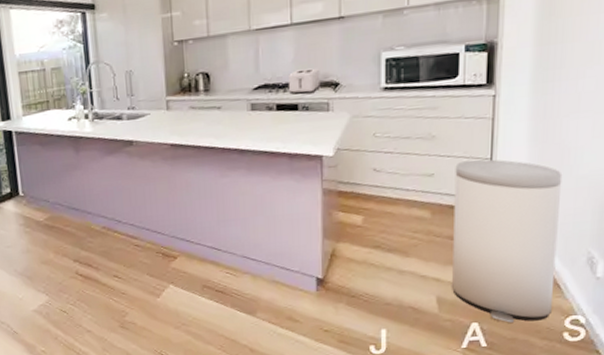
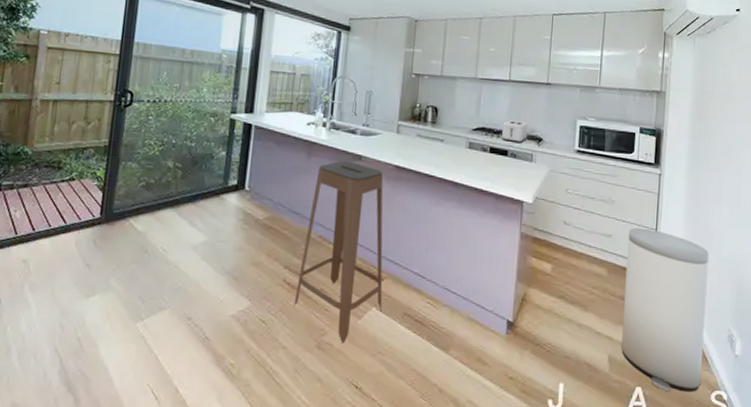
bar stool: none [89,149,180,321] -> present [293,161,384,344]

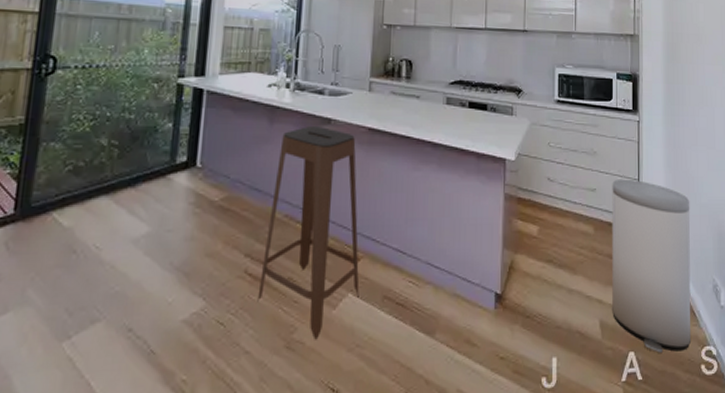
toaster: present [501,120,528,144] -> none [479,72,507,96]

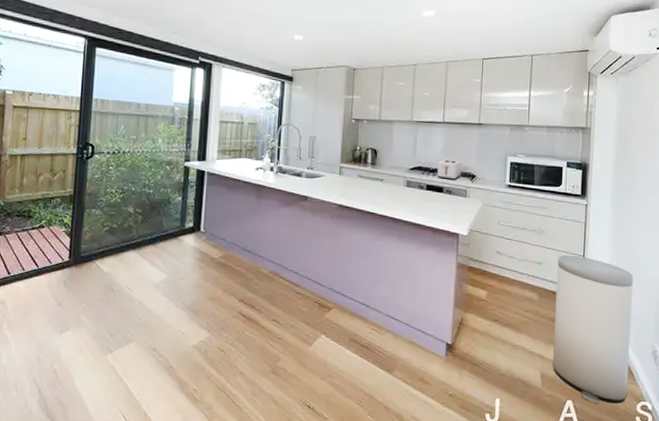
bar stool: present [257,127,359,340] -> none [249,202,331,368]
toaster: none [479,72,507,96] -> present [436,159,462,181]

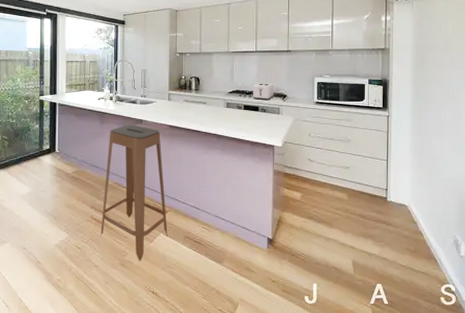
bar stool: none [249,202,331,368] -> present [100,125,168,261]
pedal bin: present [552,254,634,404] -> none [362,160,434,287]

